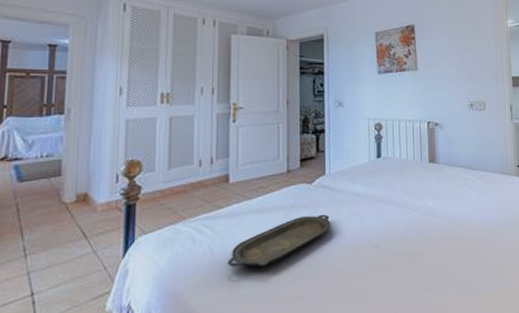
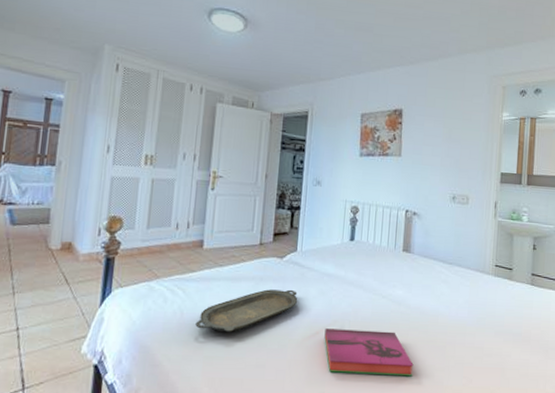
hardback book: none [361,243,452,294] -> present [324,328,414,377]

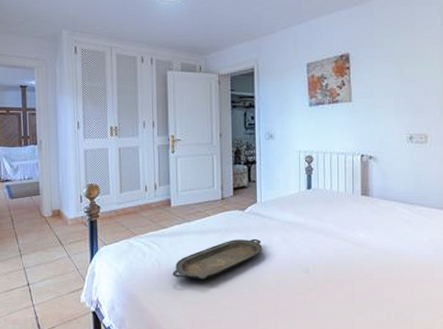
hardback book: present [324,328,414,377] -> none [291,272,381,314]

